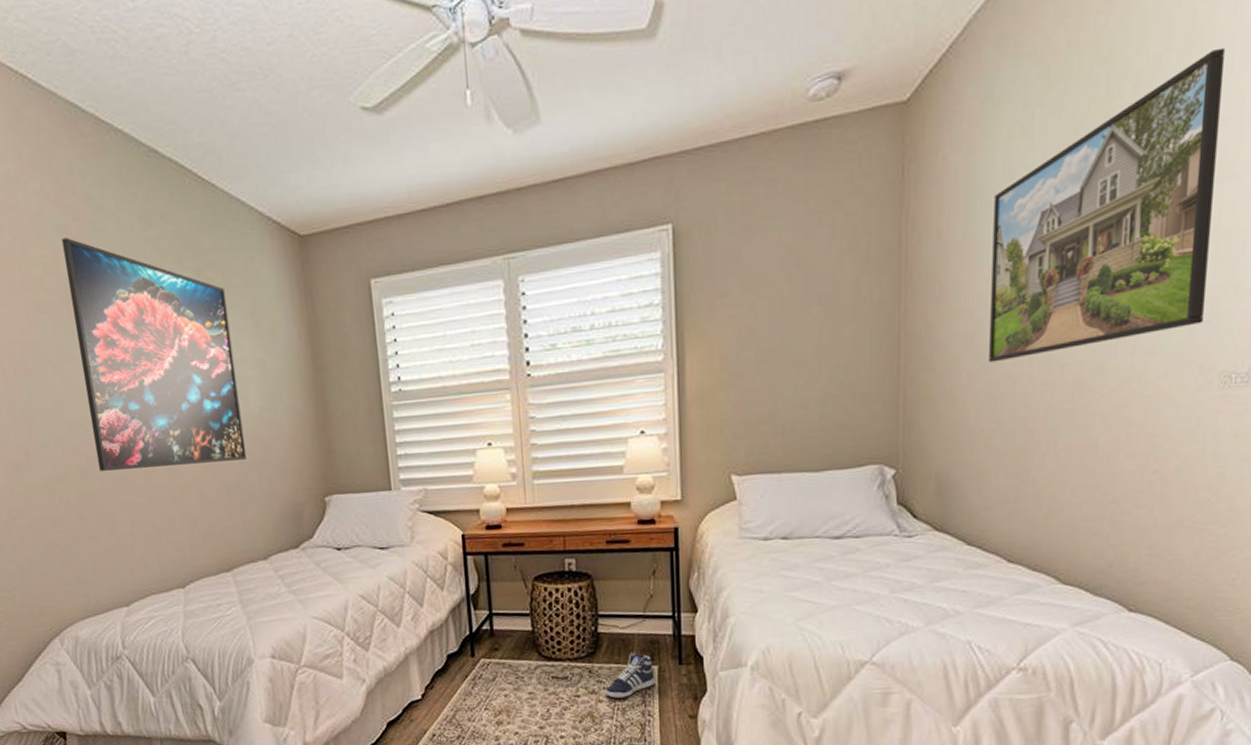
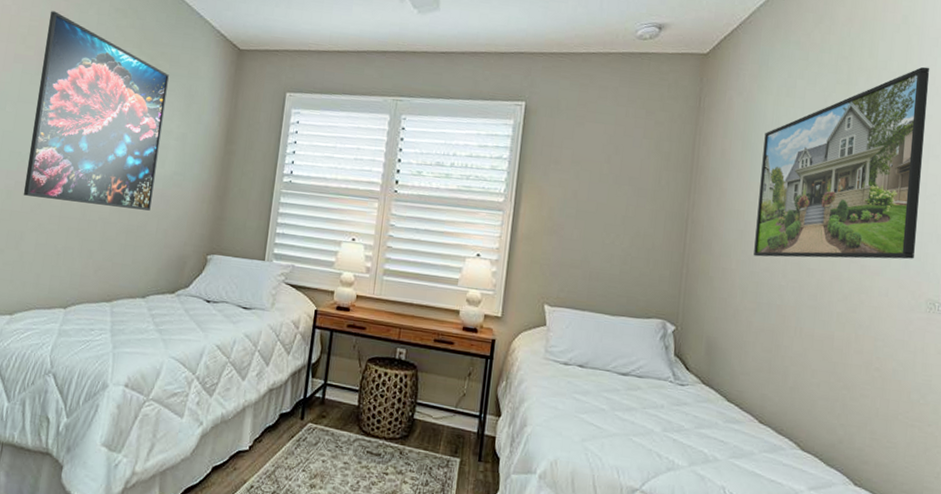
sneaker: present [605,653,655,699] -> none [410,442,456,484]

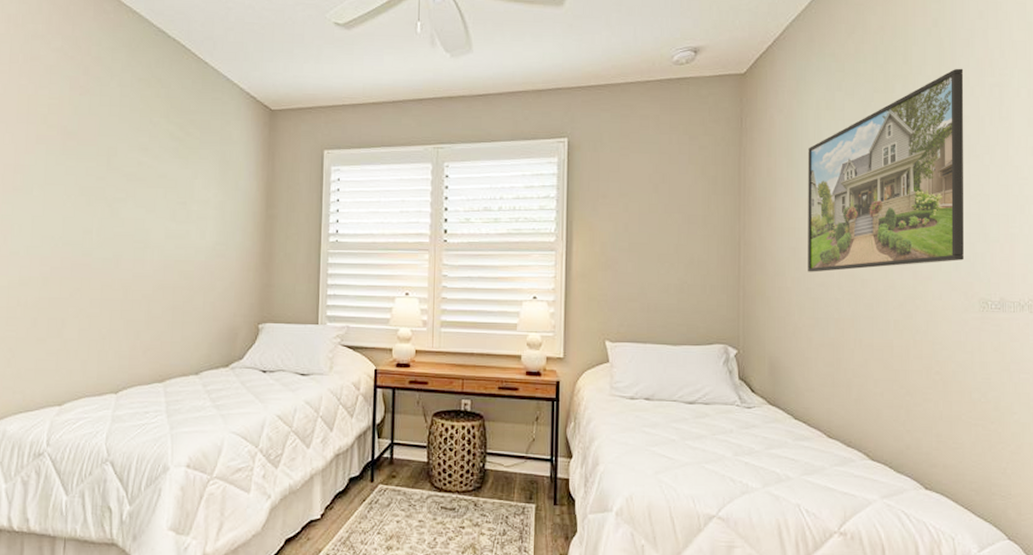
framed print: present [23,11,169,211] -> none [60,87,201,284]

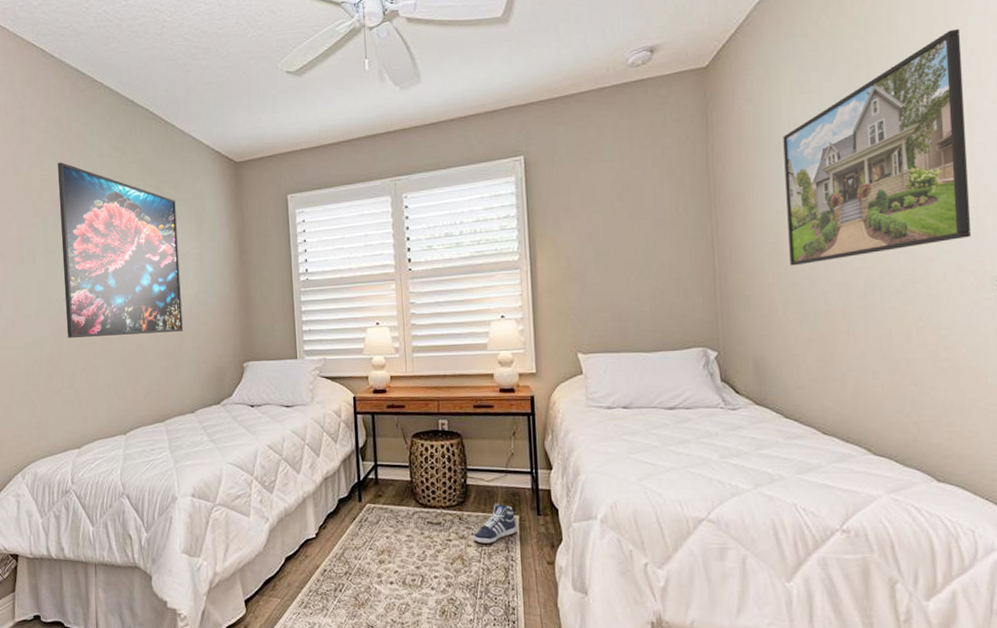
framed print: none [60,87,201,284] -> present [57,162,183,338]
sneaker: none [487,490,532,533] -> present [473,503,517,544]

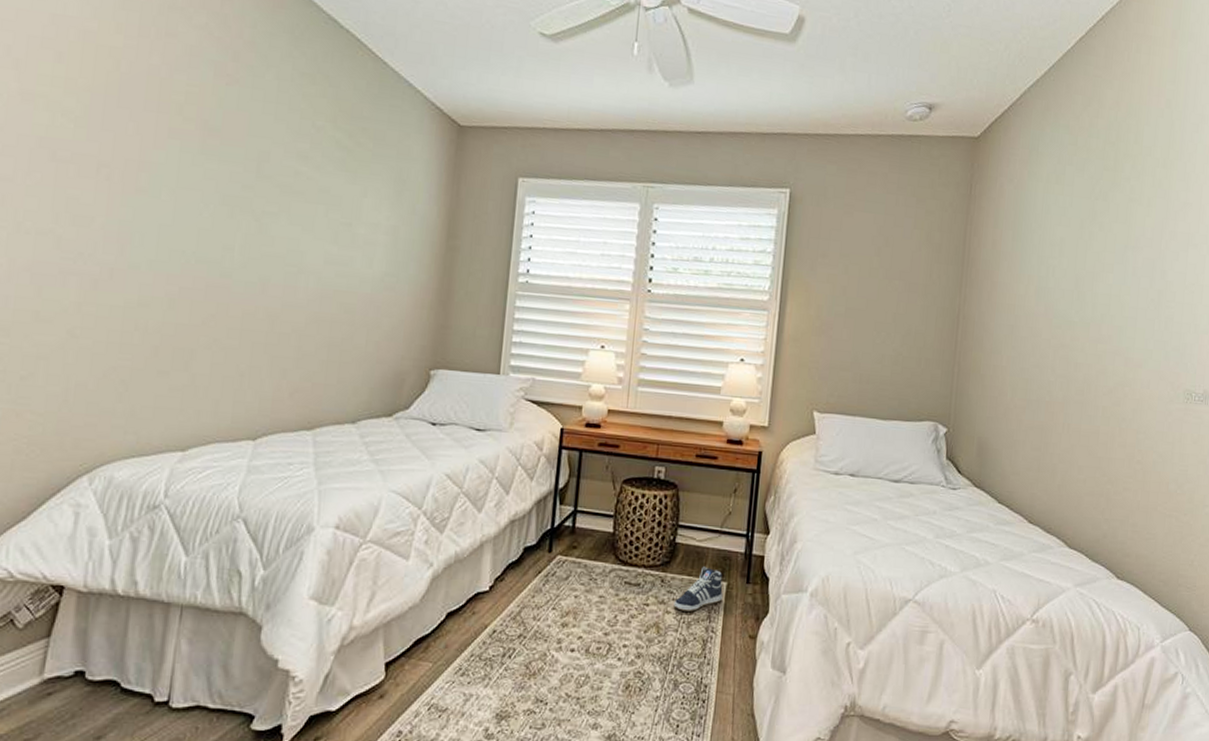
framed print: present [57,162,183,338] -> none [190,74,373,320]
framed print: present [783,28,971,266] -> none [1024,153,1191,353]

